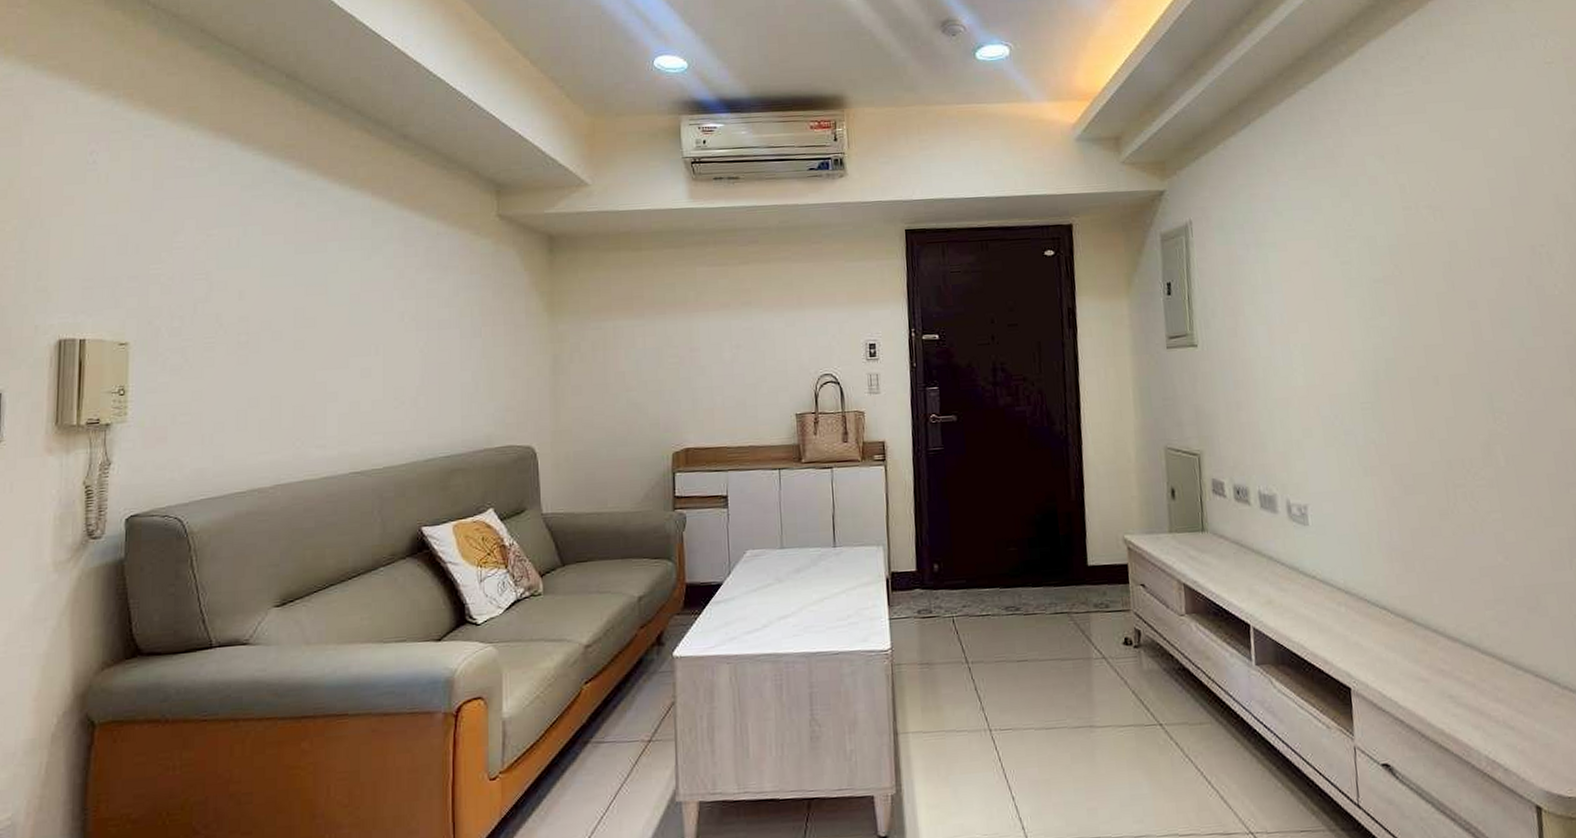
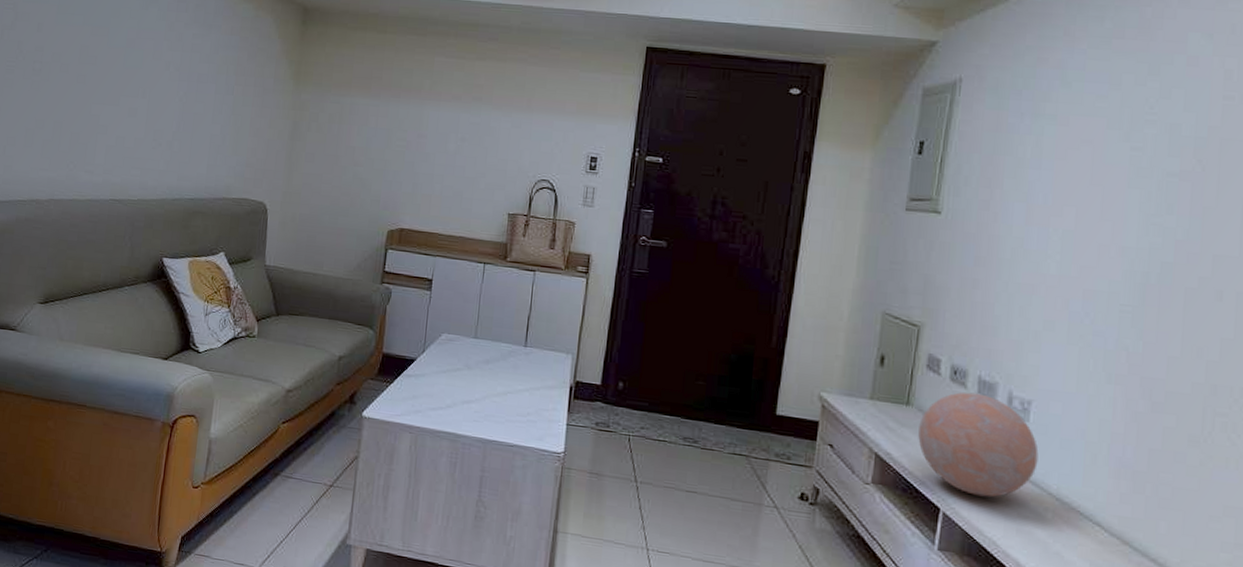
decorative orb: none [1216,507,1324,605] -> present [918,392,1039,498]

